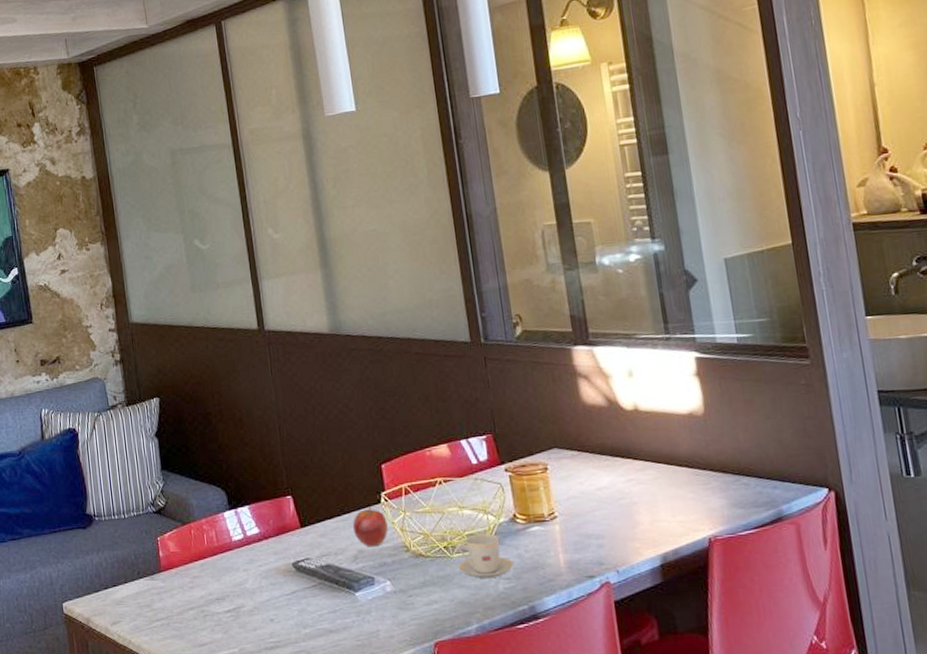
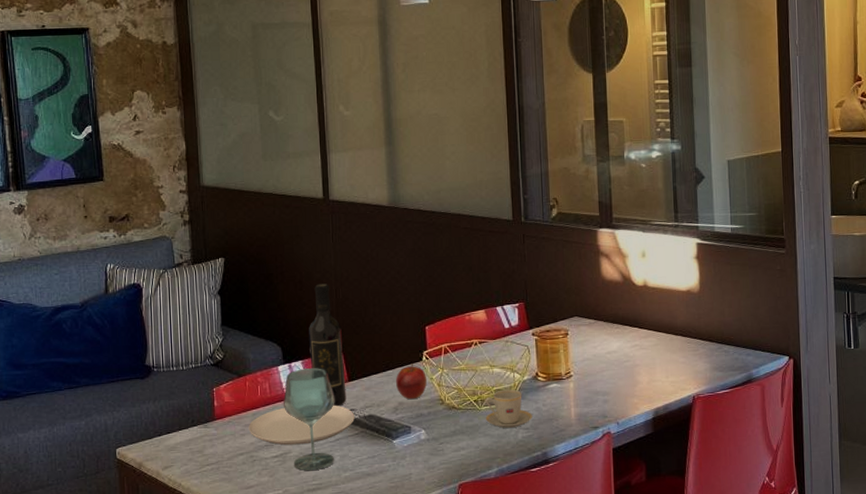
plate: none [197,553,311,599] -> present [248,405,355,446]
wine glass: none [231,513,292,627] -> present [283,368,335,470]
wine bottle: none [252,421,300,556] -> present [308,284,347,407]

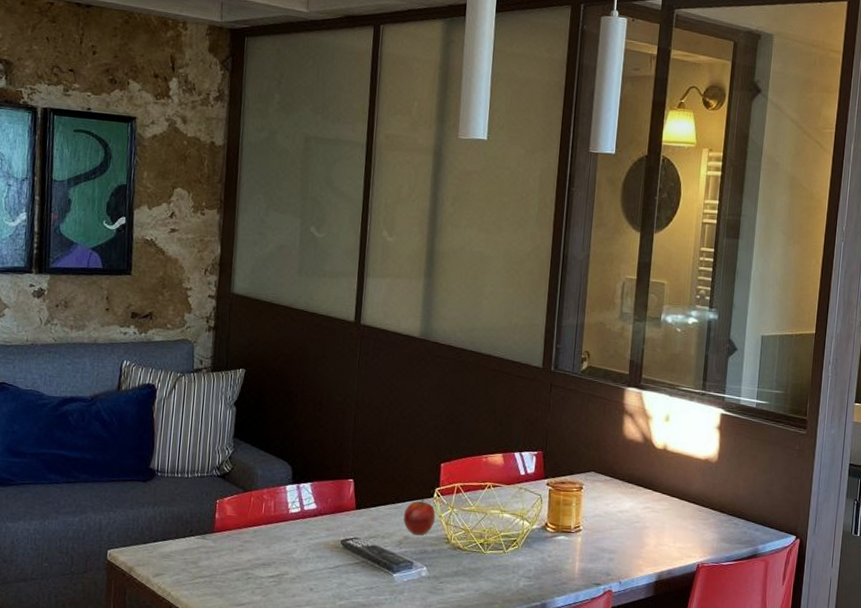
plate: present [248,405,355,446] -> none [247,527,358,568]
wine glass: present [283,368,335,470] -> none [286,491,340,595]
wine bottle: present [308,284,347,407] -> none [319,407,356,534]
teacup: present [485,389,533,428] -> none [489,536,537,575]

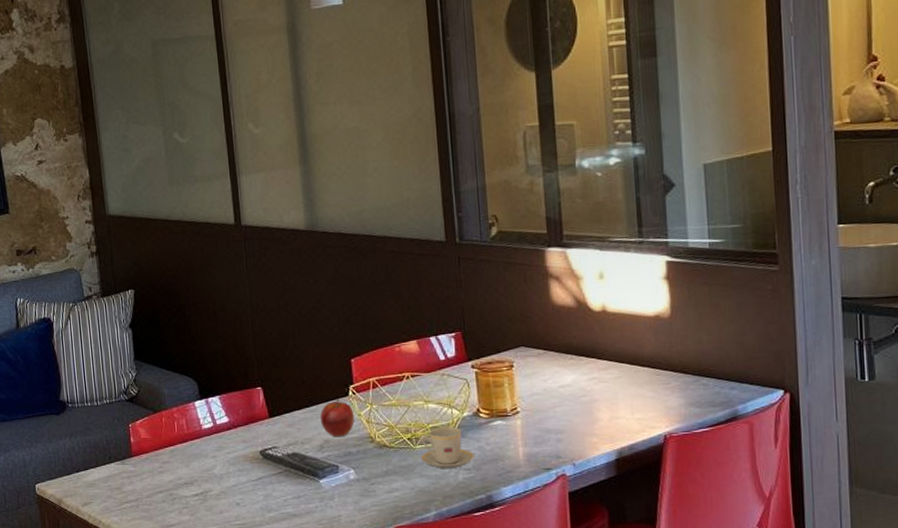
teacup: none [489,536,537,575] -> present [420,426,474,468]

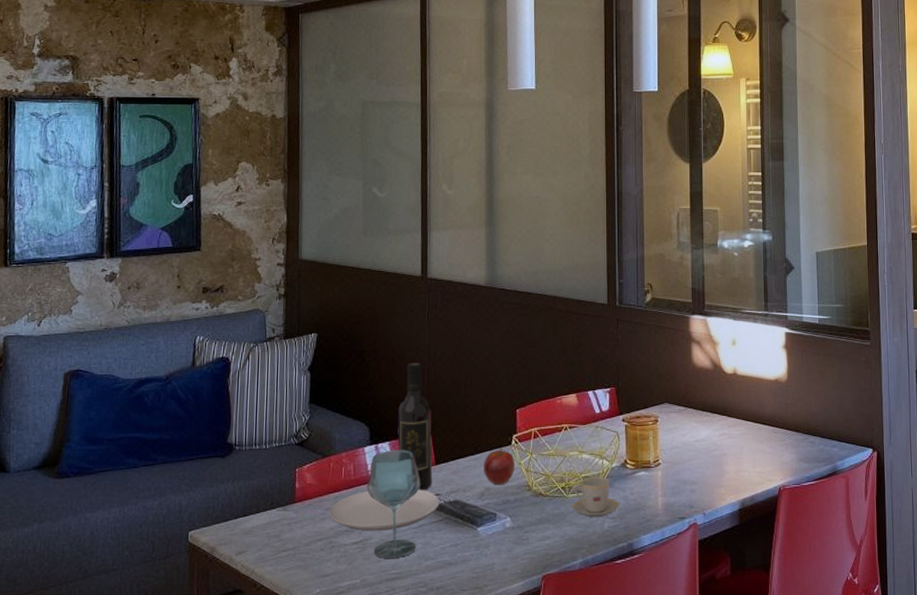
plate: none [166,442,277,484] -> present [329,489,439,531]
wine glass: none [201,403,257,510] -> present [366,450,421,558]
wine bottle: none [224,315,268,444] -> present [397,363,433,491]

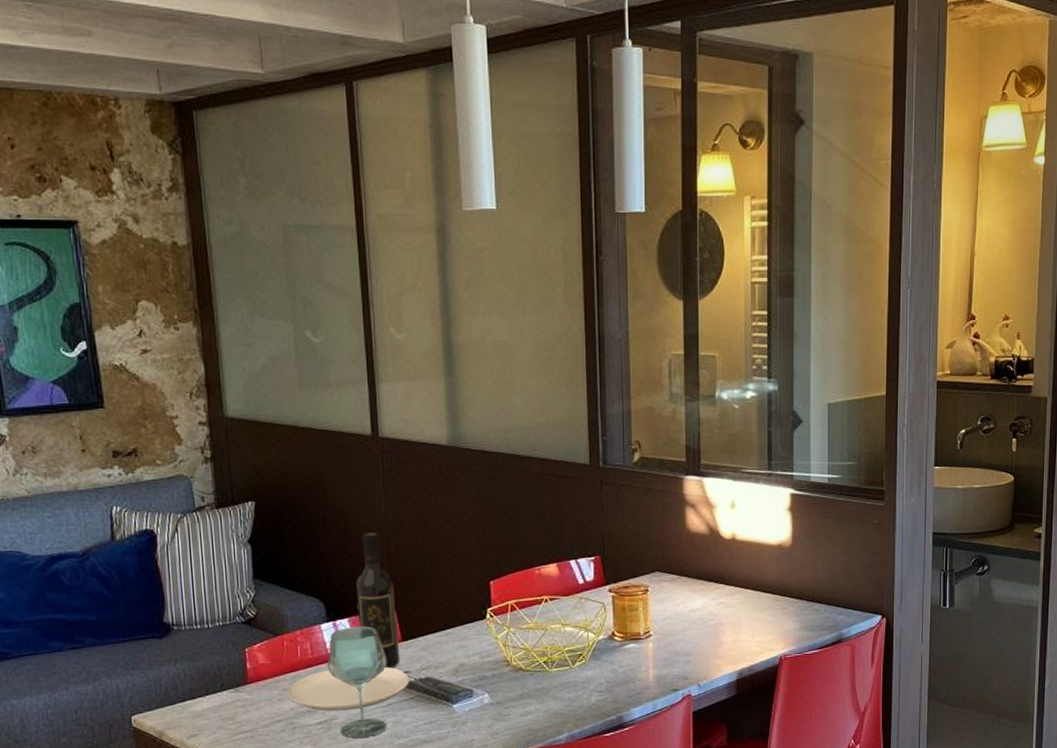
apple: present [483,447,516,484] -> none [455,622,492,660]
teacup: present [572,476,620,517] -> none [555,649,607,691]

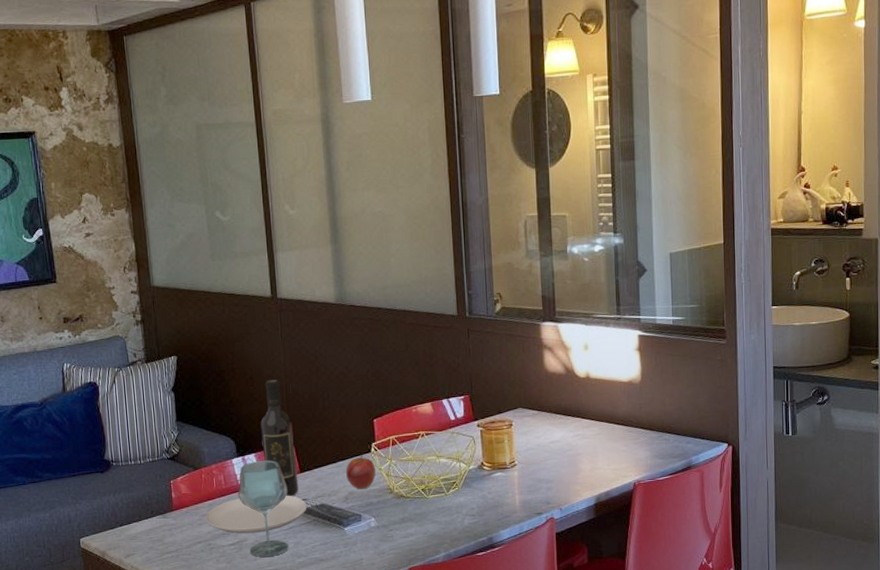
apple: none [455,622,492,660] -> present [345,455,377,489]

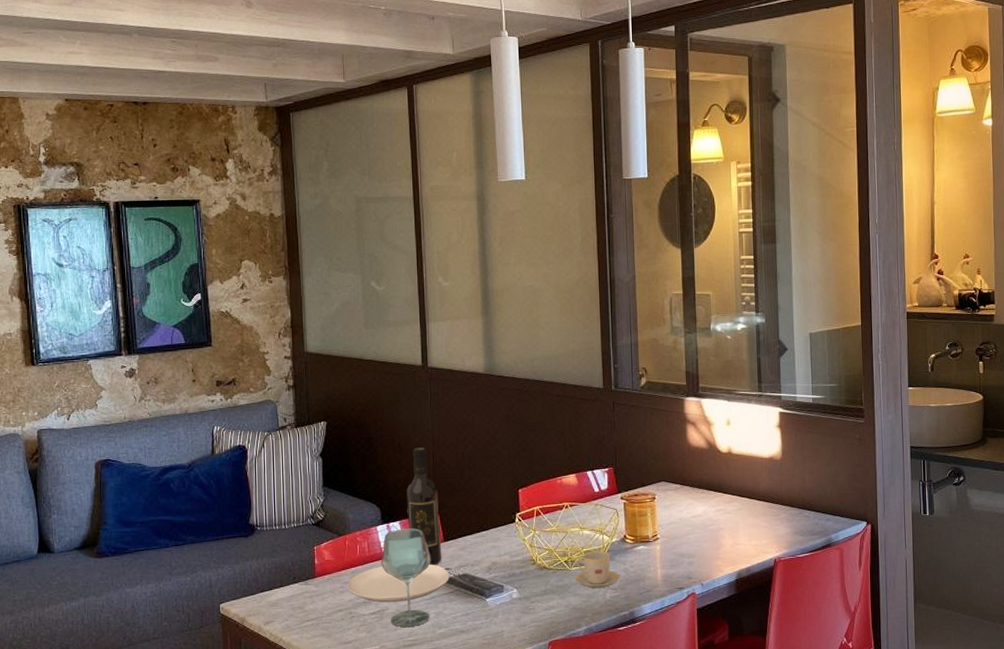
apple: present [345,455,377,489] -> none [489,525,520,559]
teacup: none [432,478,478,515] -> present [575,551,620,588]

